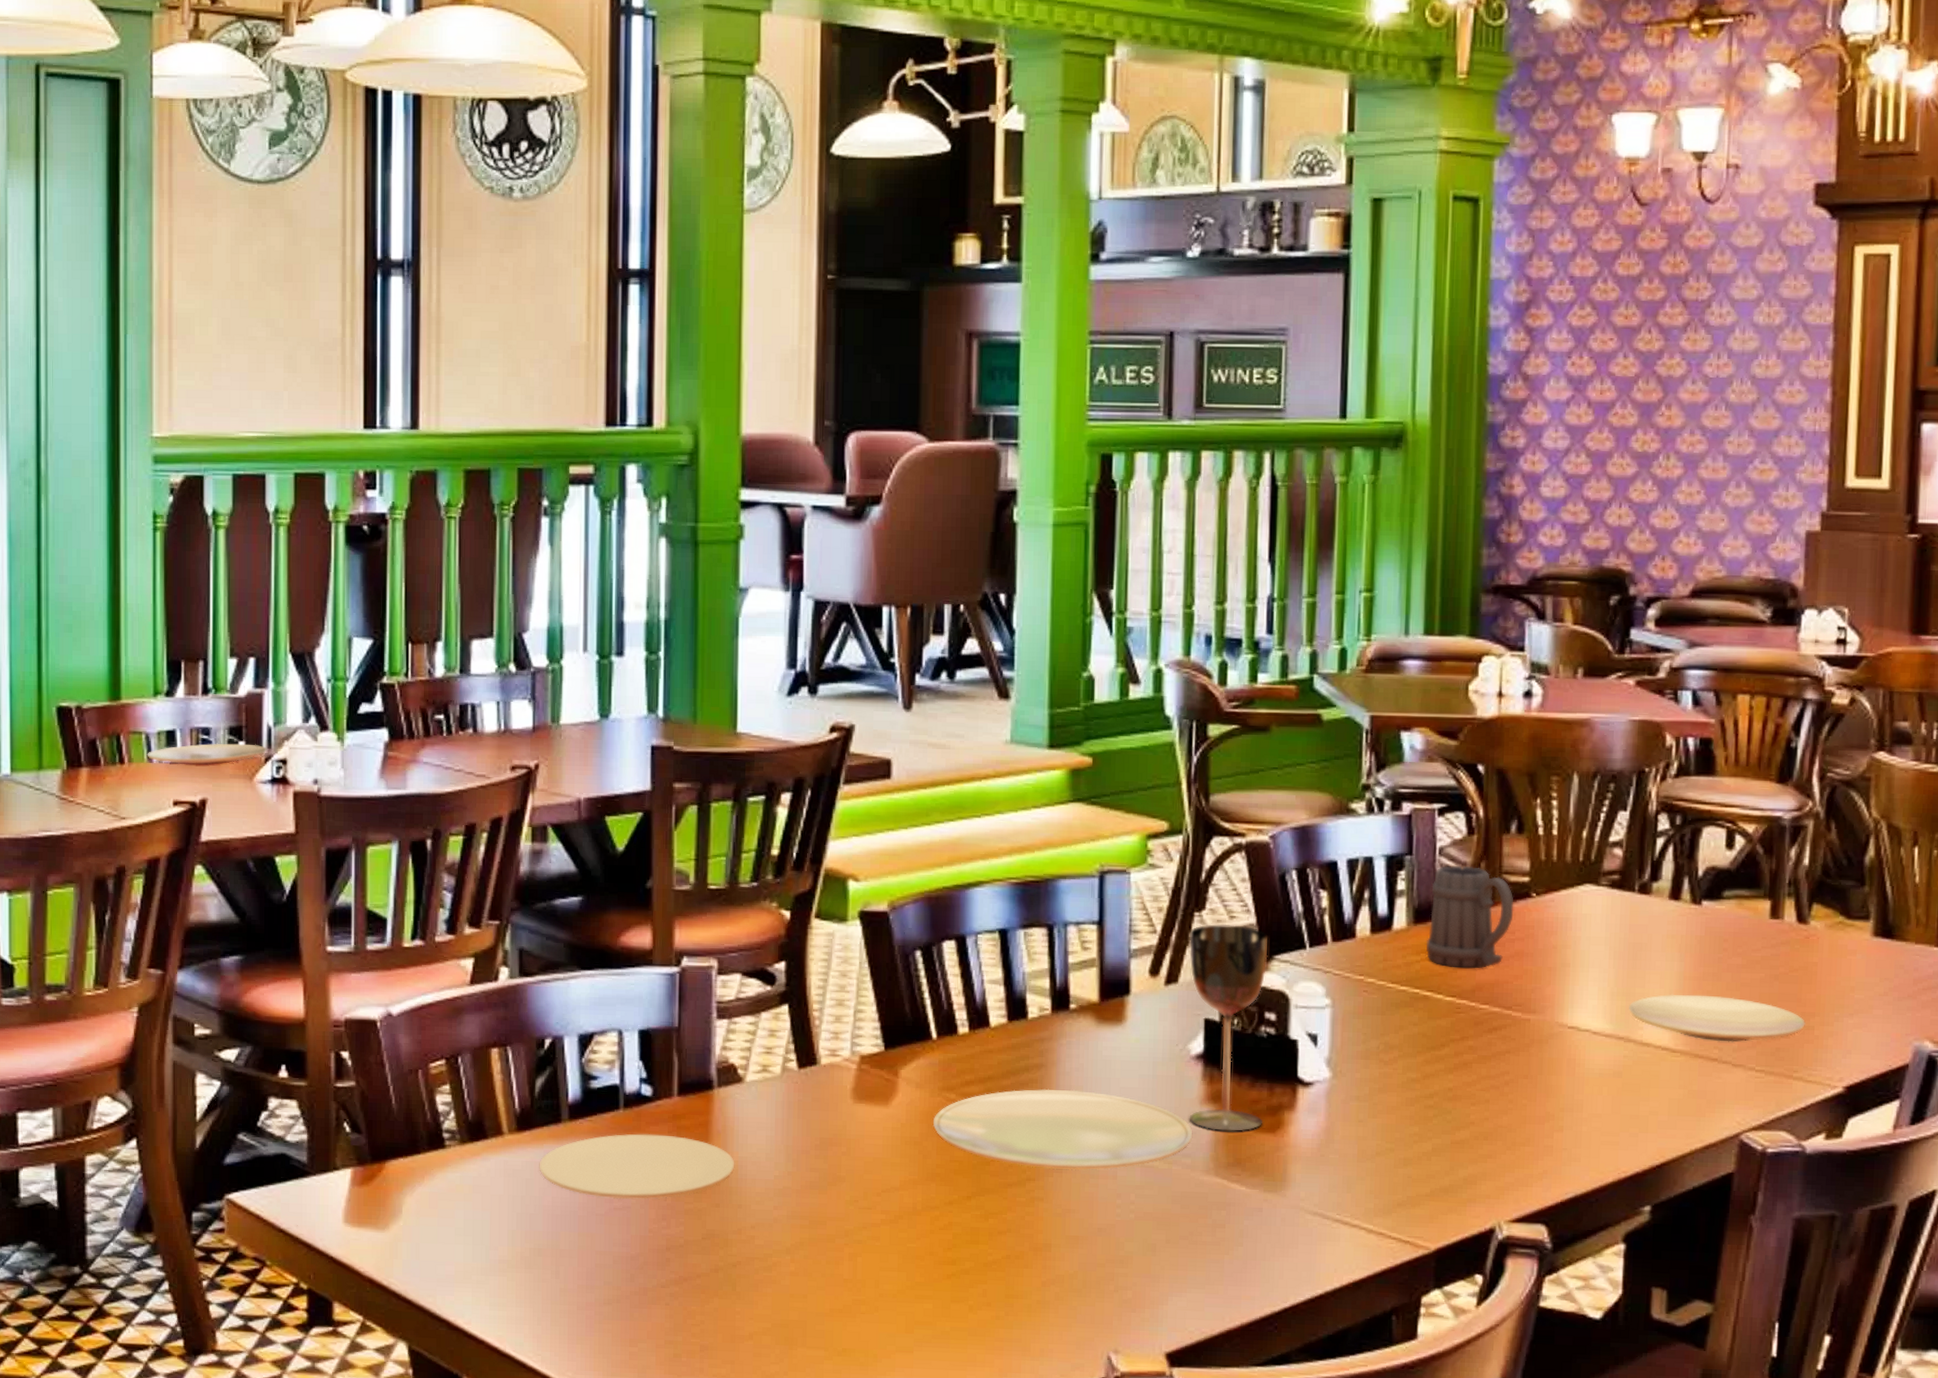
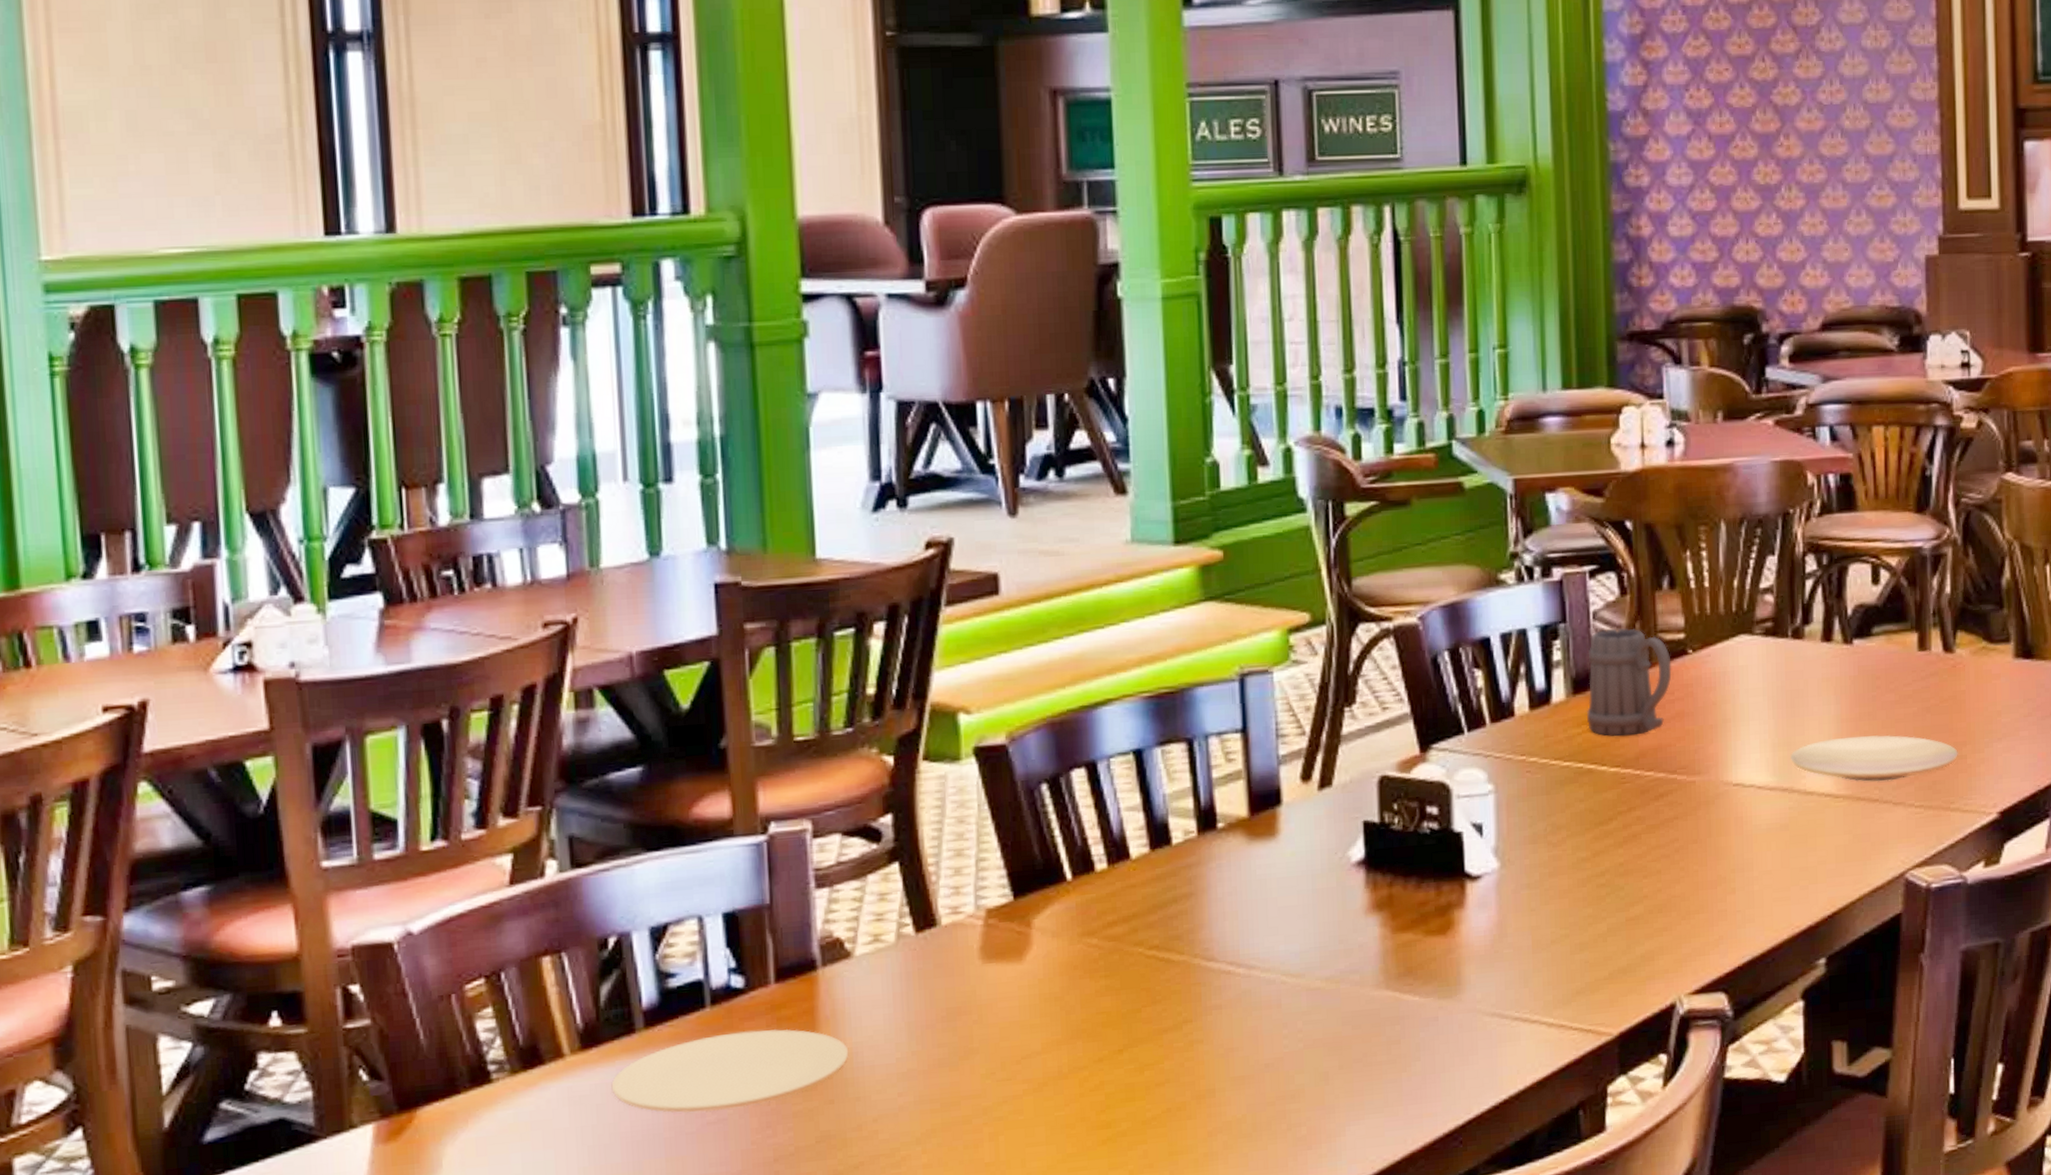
plate: present [147,743,267,766] -> none [61,627,225,662]
plate: present [932,1088,1193,1170] -> none [1074,916,1360,1008]
wineglass: present [1189,924,1268,1131] -> none [1340,716,1432,940]

